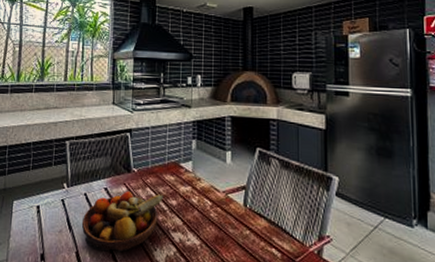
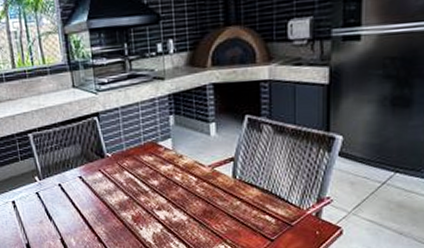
fruit bowl: present [81,190,164,252] -> none [60,176,144,236]

